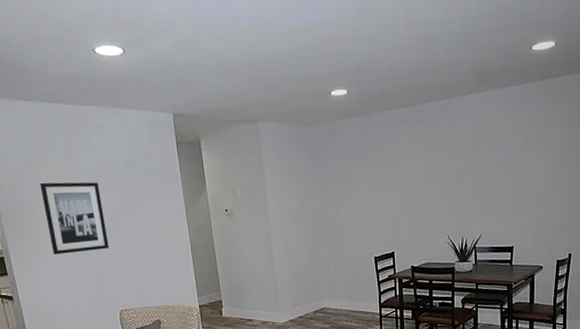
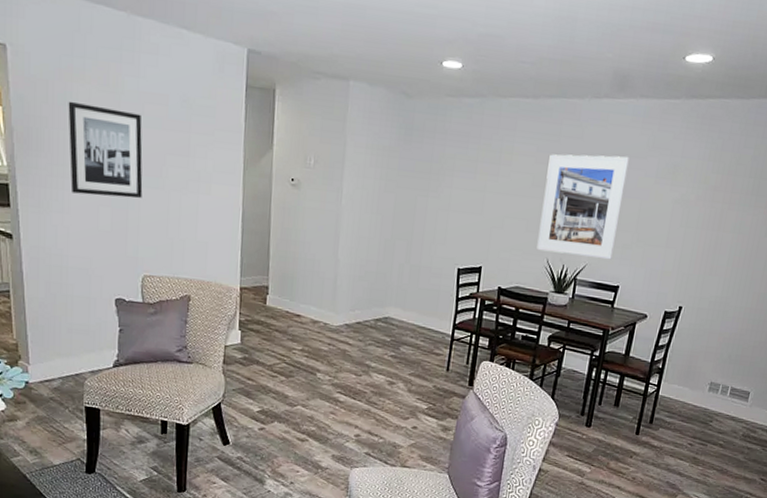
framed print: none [434,138,503,230] -> present [536,154,629,260]

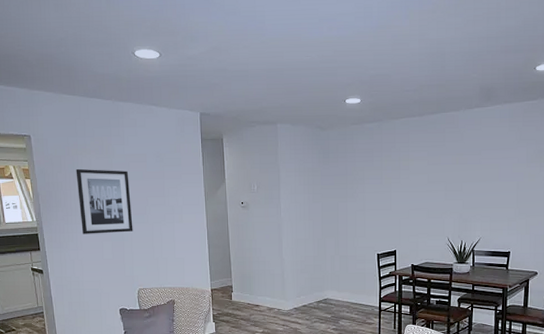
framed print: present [536,154,629,260] -> none [438,150,503,232]

